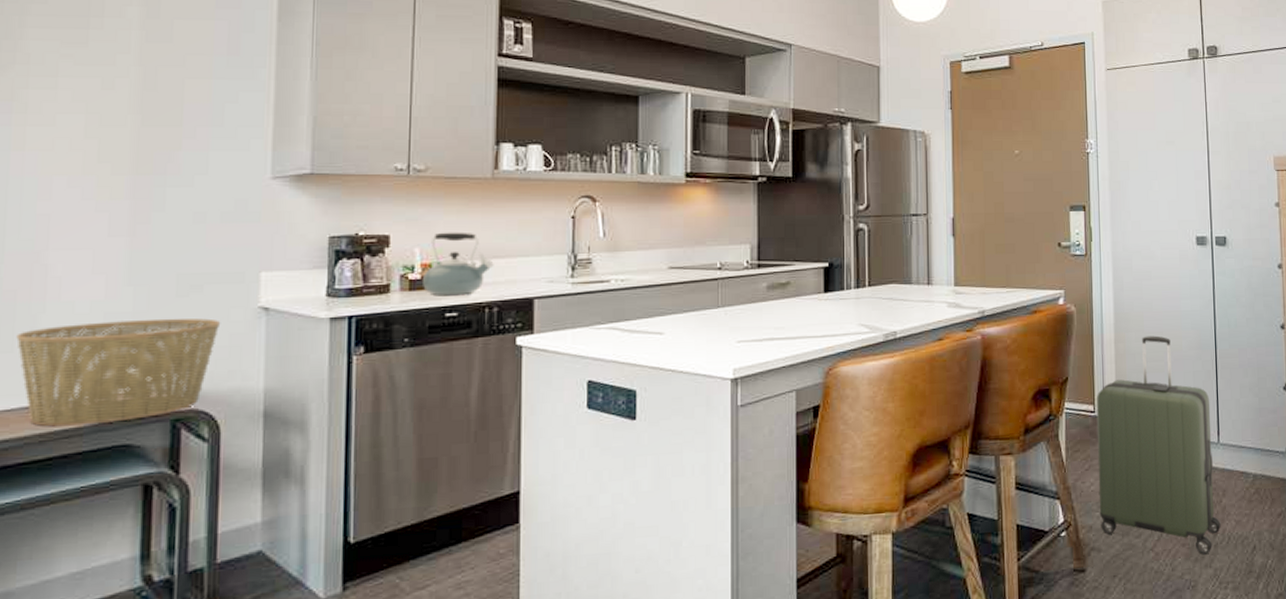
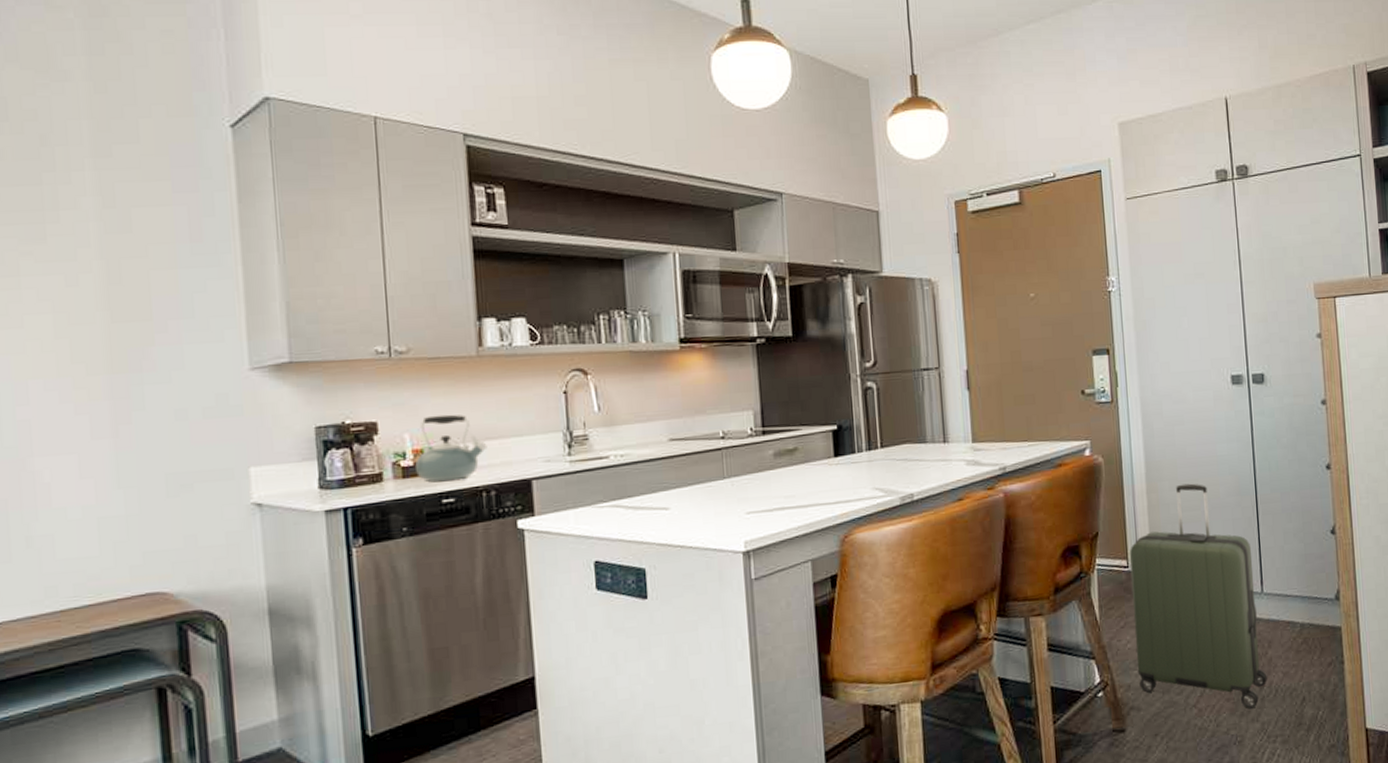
basket: present [16,318,221,427] -> none [13,518,216,635]

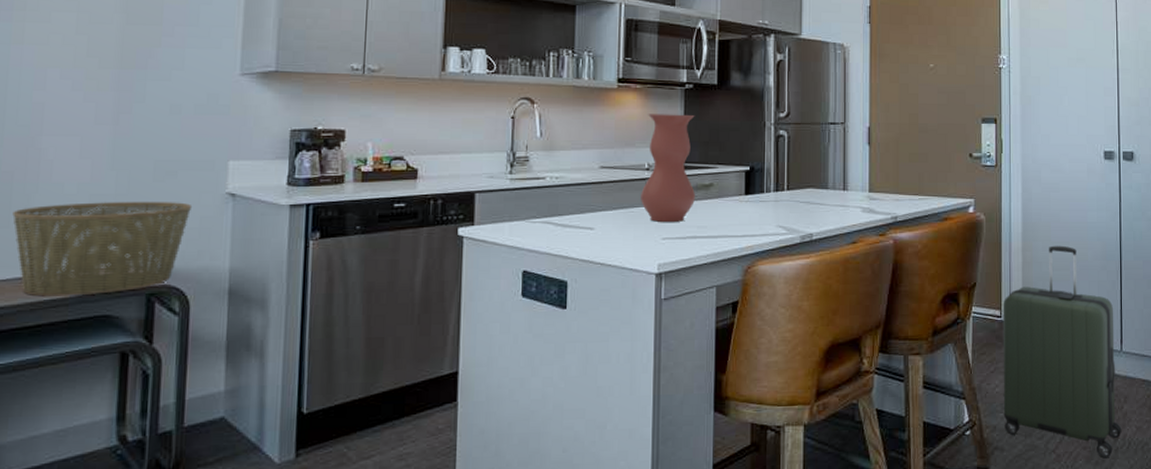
basket: none [13,518,216,635] -> present [12,201,193,297]
kettle: present [414,414,488,482] -> none [373,128,439,188]
vase: none [717,372,780,495] -> present [641,114,696,222]

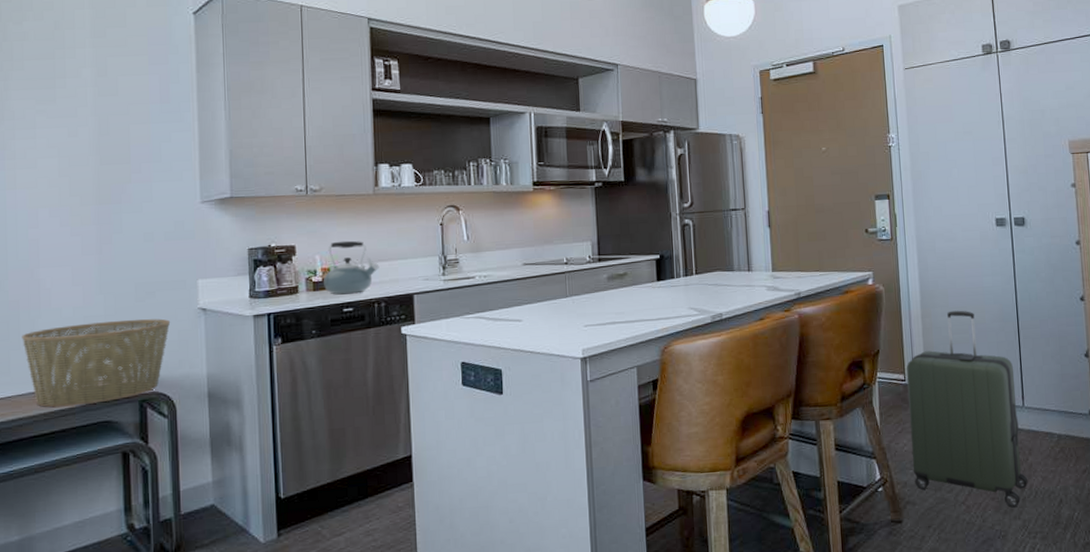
kettle: none [373,128,439,188] -> present [323,240,380,295]
vase: present [641,114,696,222] -> none [562,210,612,311]

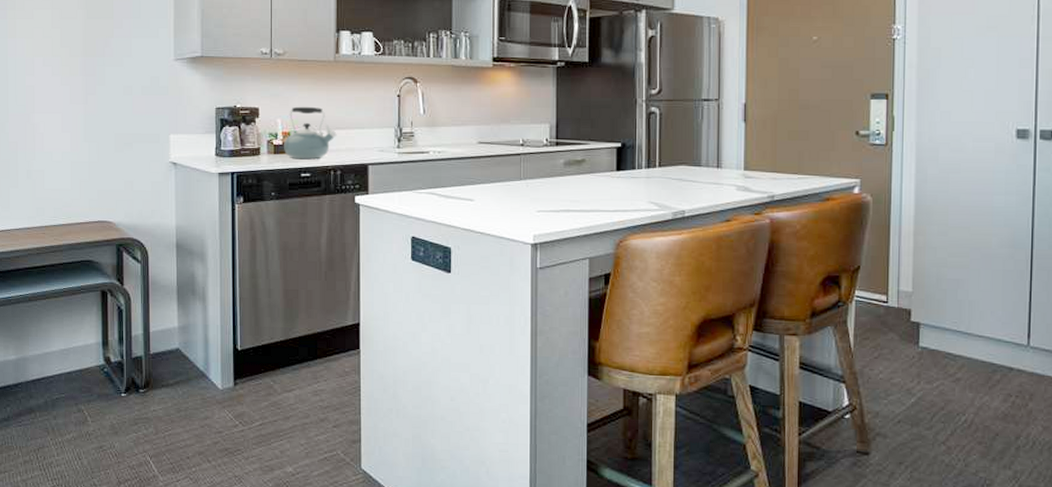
basket: present [22,318,171,408] -> none [19,167,145,244]
suitcase: present [906,310,1028,508] -> none [887,230,1025,456]

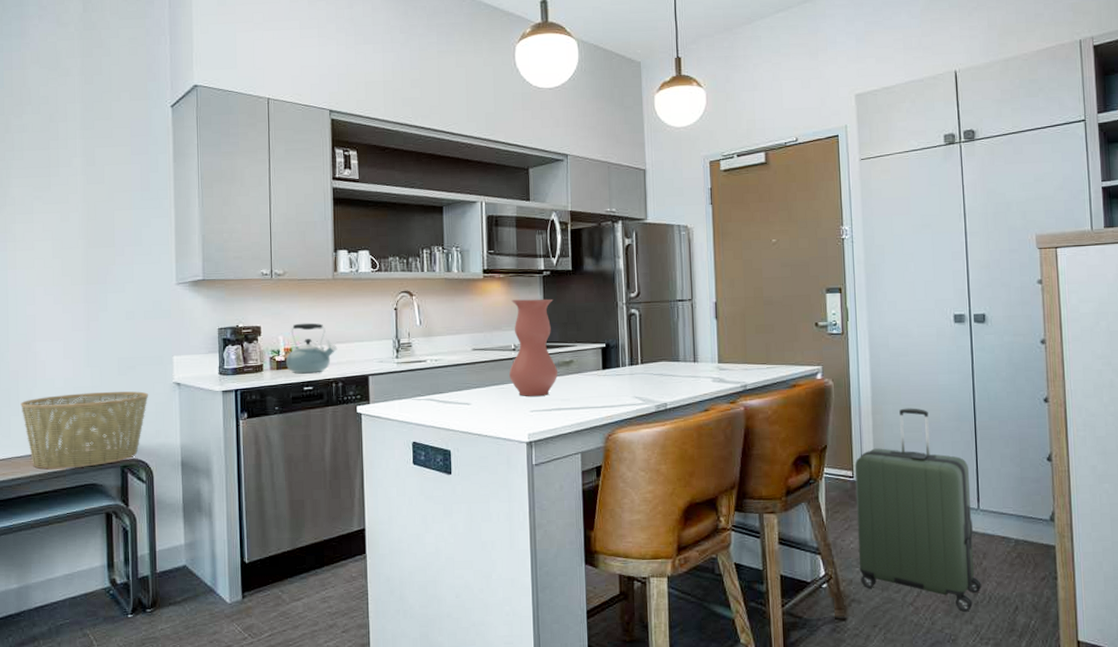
basket: none [19,167,145,244] -> present [20,391,149,470]
vase: none [516,91,569,196] -> present [509,298,558,396]
suitcase: none [887,230,1025,456] -> present [854,408,982,612]

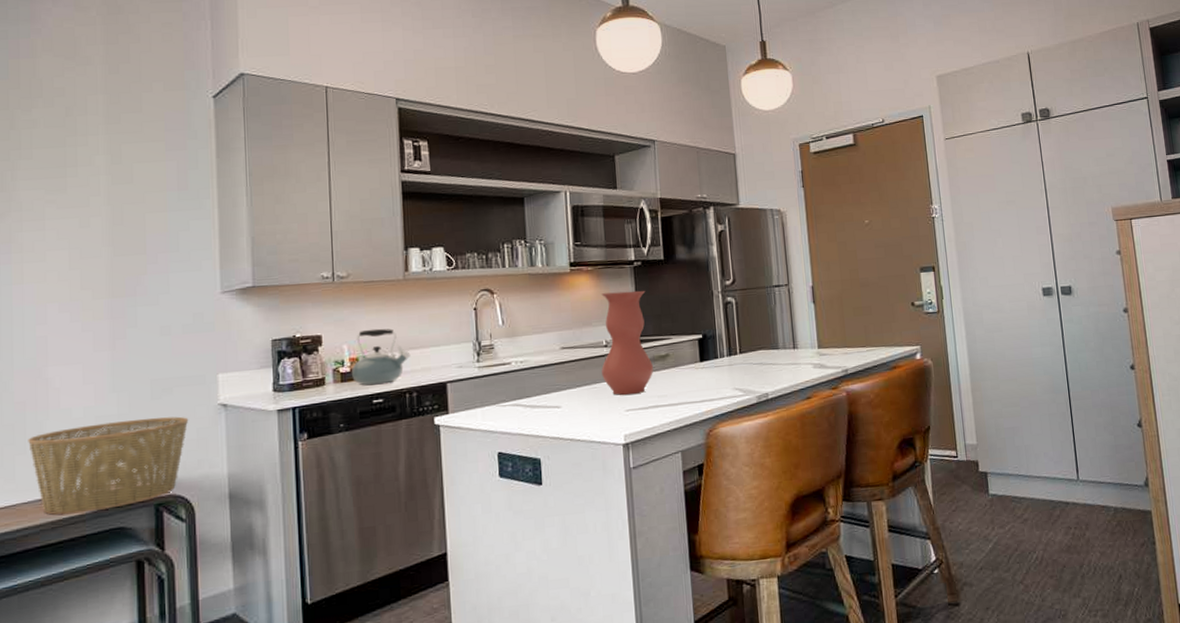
suitcase: present [854,408,982,612] -> none [957,382,1086,586]

